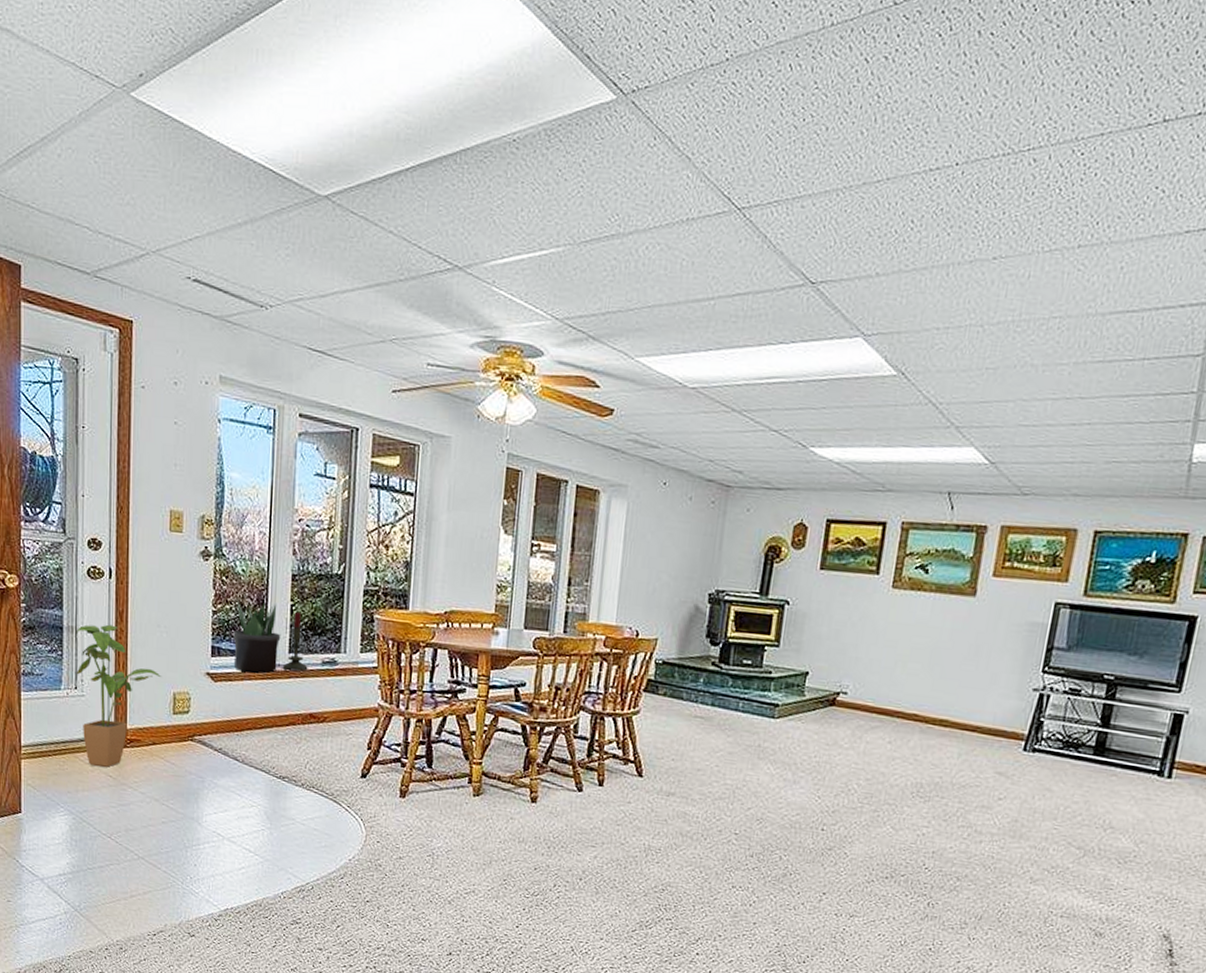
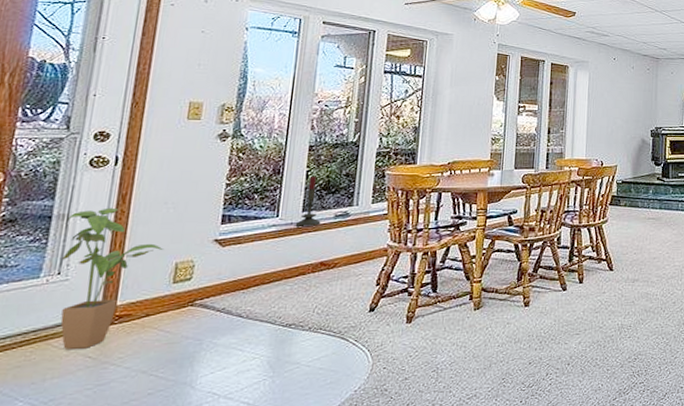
planter: present [233,598,281,674] -> none [245,170,296,235]

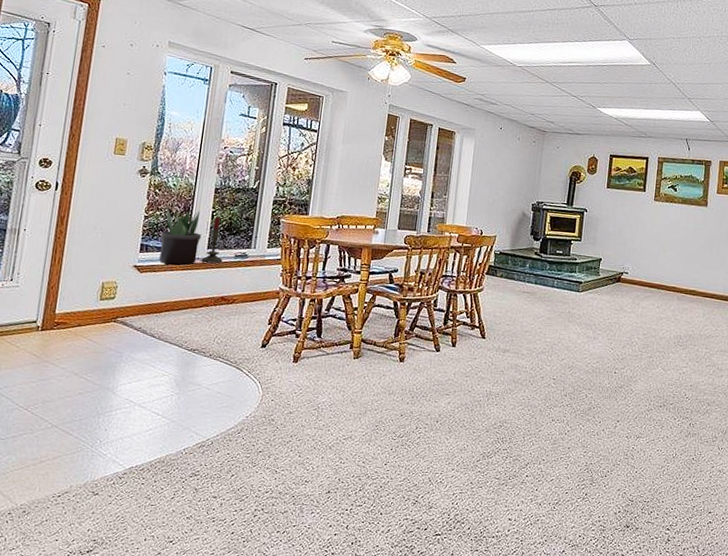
house plant: present [60,207,165,349] -> none [12,227,94,347]
planter: none [245,170,296,235] -> present [159,206,202,266]

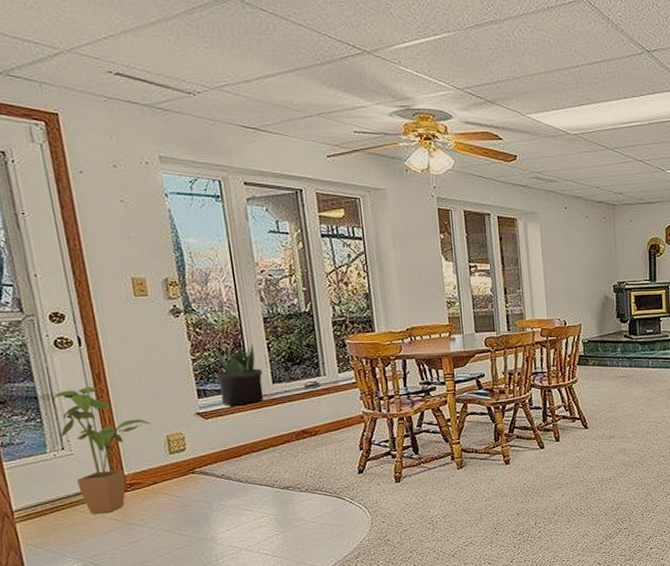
house plant: none [12,227,94,347] -> present [52,386,152,514]
candle: present [201,216,223,264] -> none [269,347,293,399]

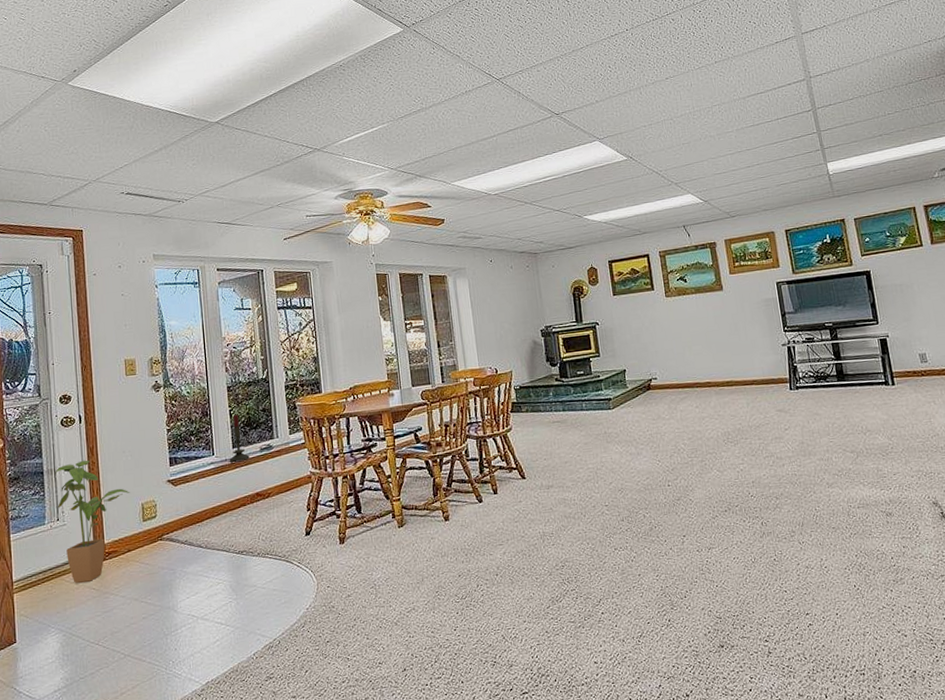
planter: present [213,345,264,407] -> none [185,412,225,473]
candle: none [269,347,293,399] -> present [229,414,250,463]

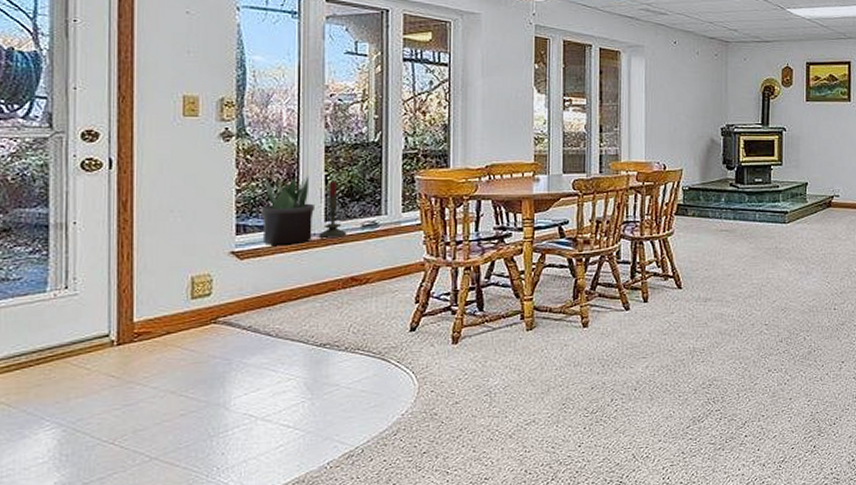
house plant: present [54,460,131,583] -> none [65,216,177,368]
planter: none [185,412,225,473] -> present [261,174,316,247]

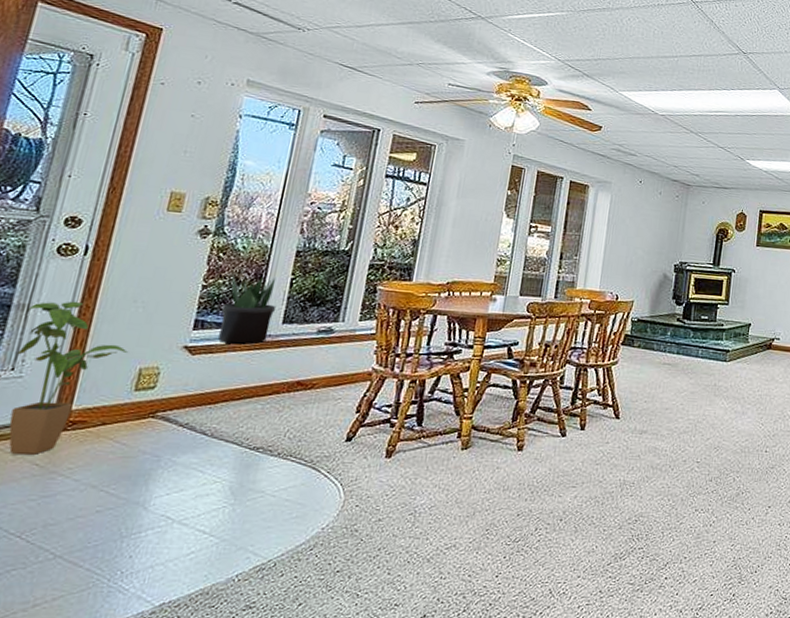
house plant: none [65,216,177,368] -> present [8,301,129,455]
candle: present [318,180,347,239] -> none [273,284,302,341]

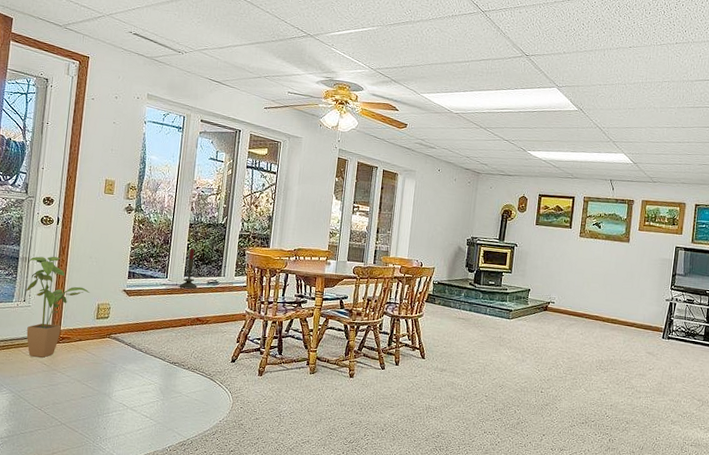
planter: present [218,273,276,345] -> none [144,239,179,291]
candle: none [273,284,302,341] -> present [179,248,197,289]

